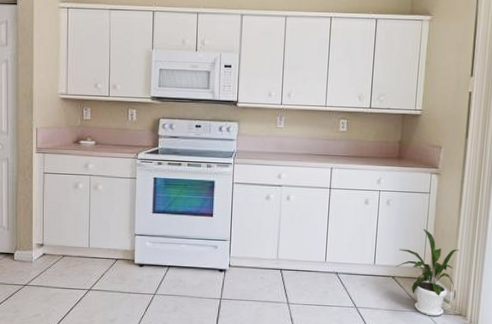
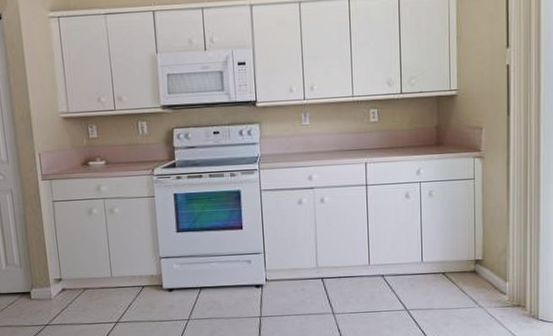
house plant: present [395,228,459,317] -> none [445,218,513,311]

